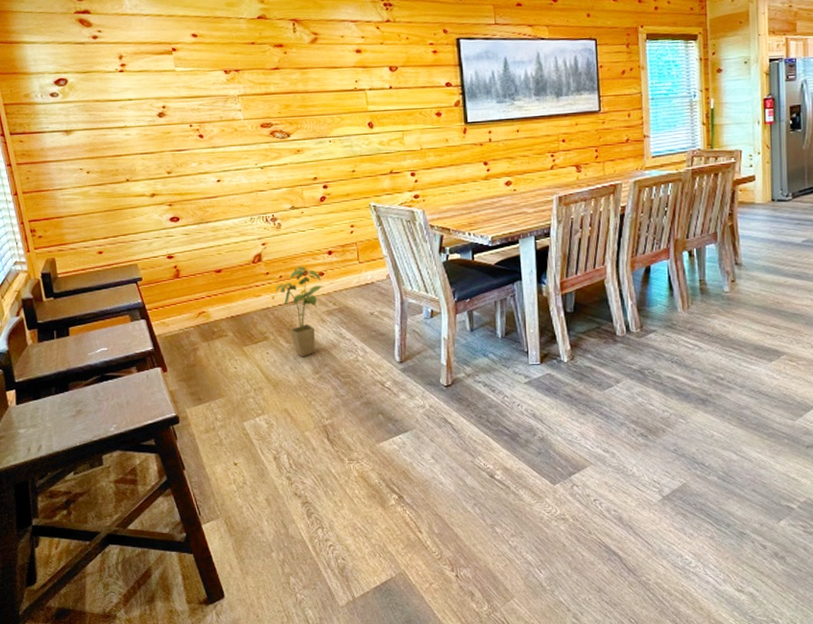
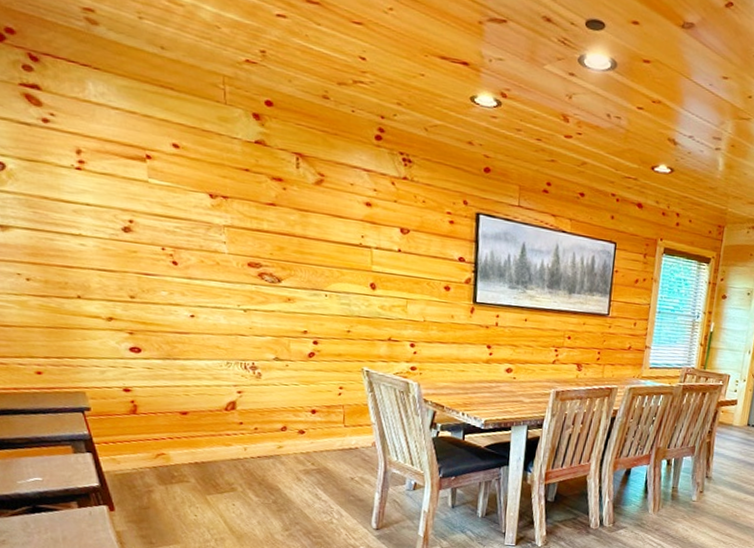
house plant: present [275,266,324,358] -> none [249,420,303,513]

